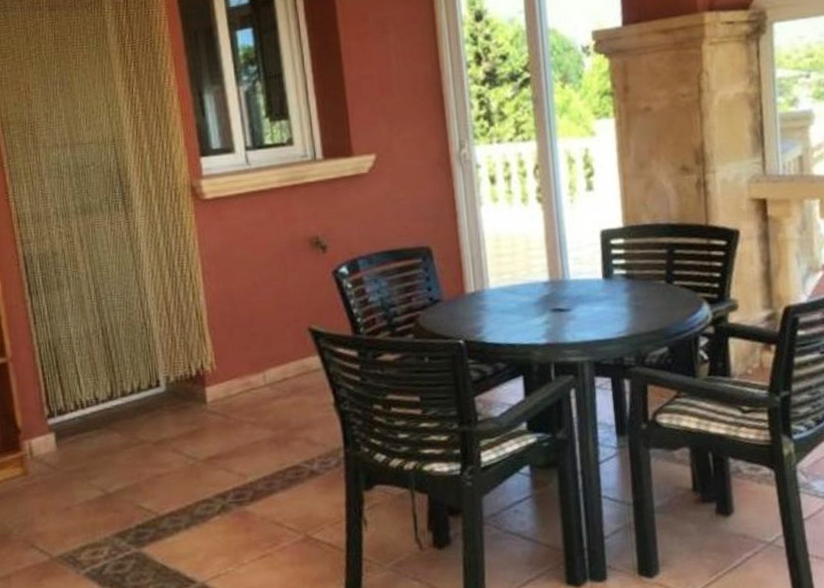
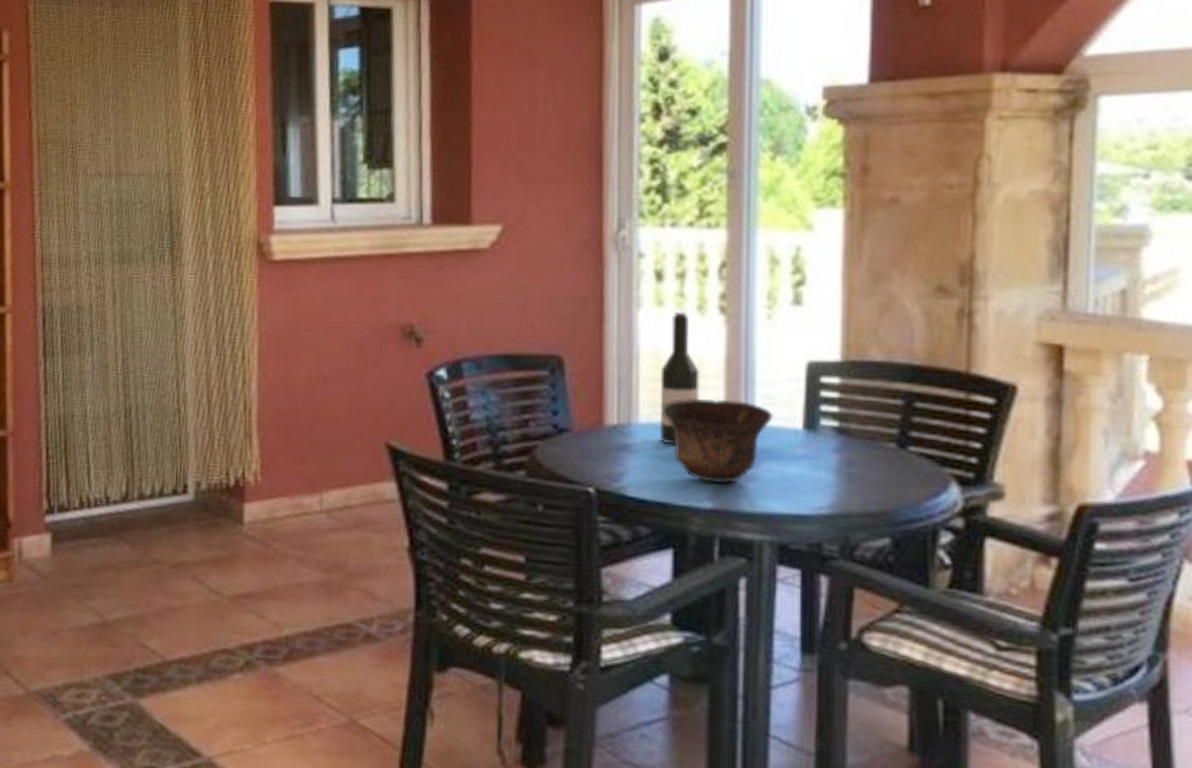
wine bottle: none [500,204,530,301] -> present [660,311,700,444]
bowl: none [504,264,582,325] -> present [661,399,773,483]

